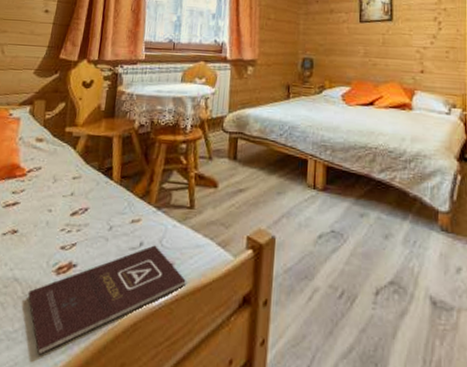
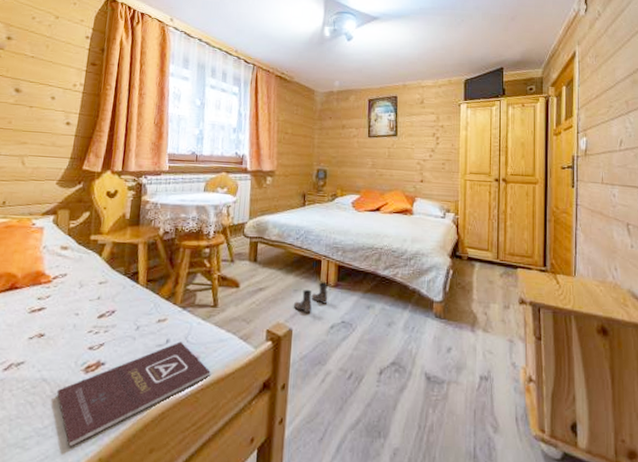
boots: none [276,184,316,220] -> present [293,282,328,313]

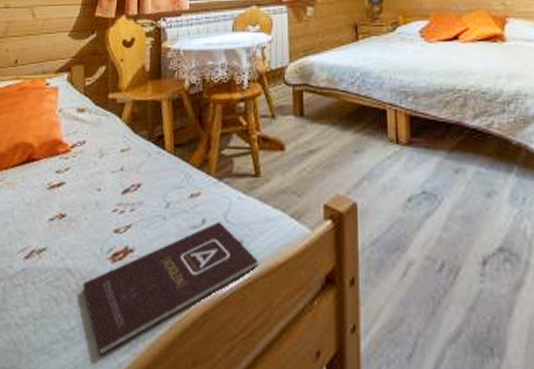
boots: present [293,282,328,313] -> none [355,139,401,182]

